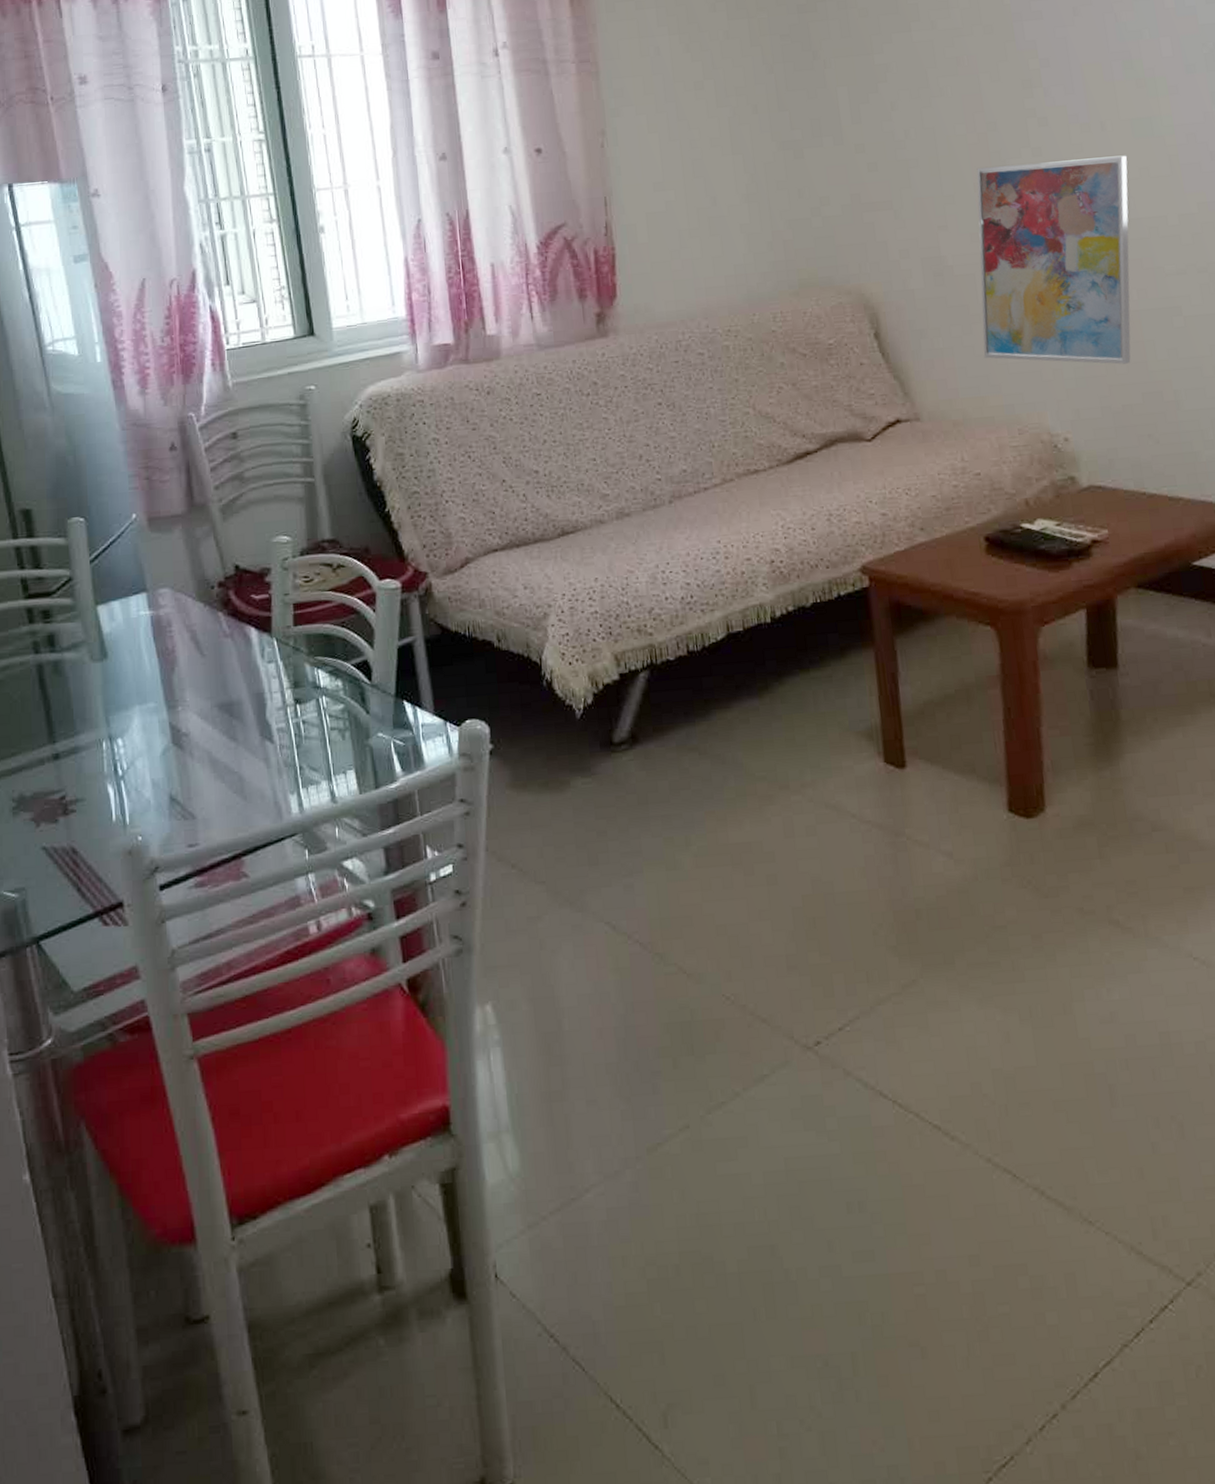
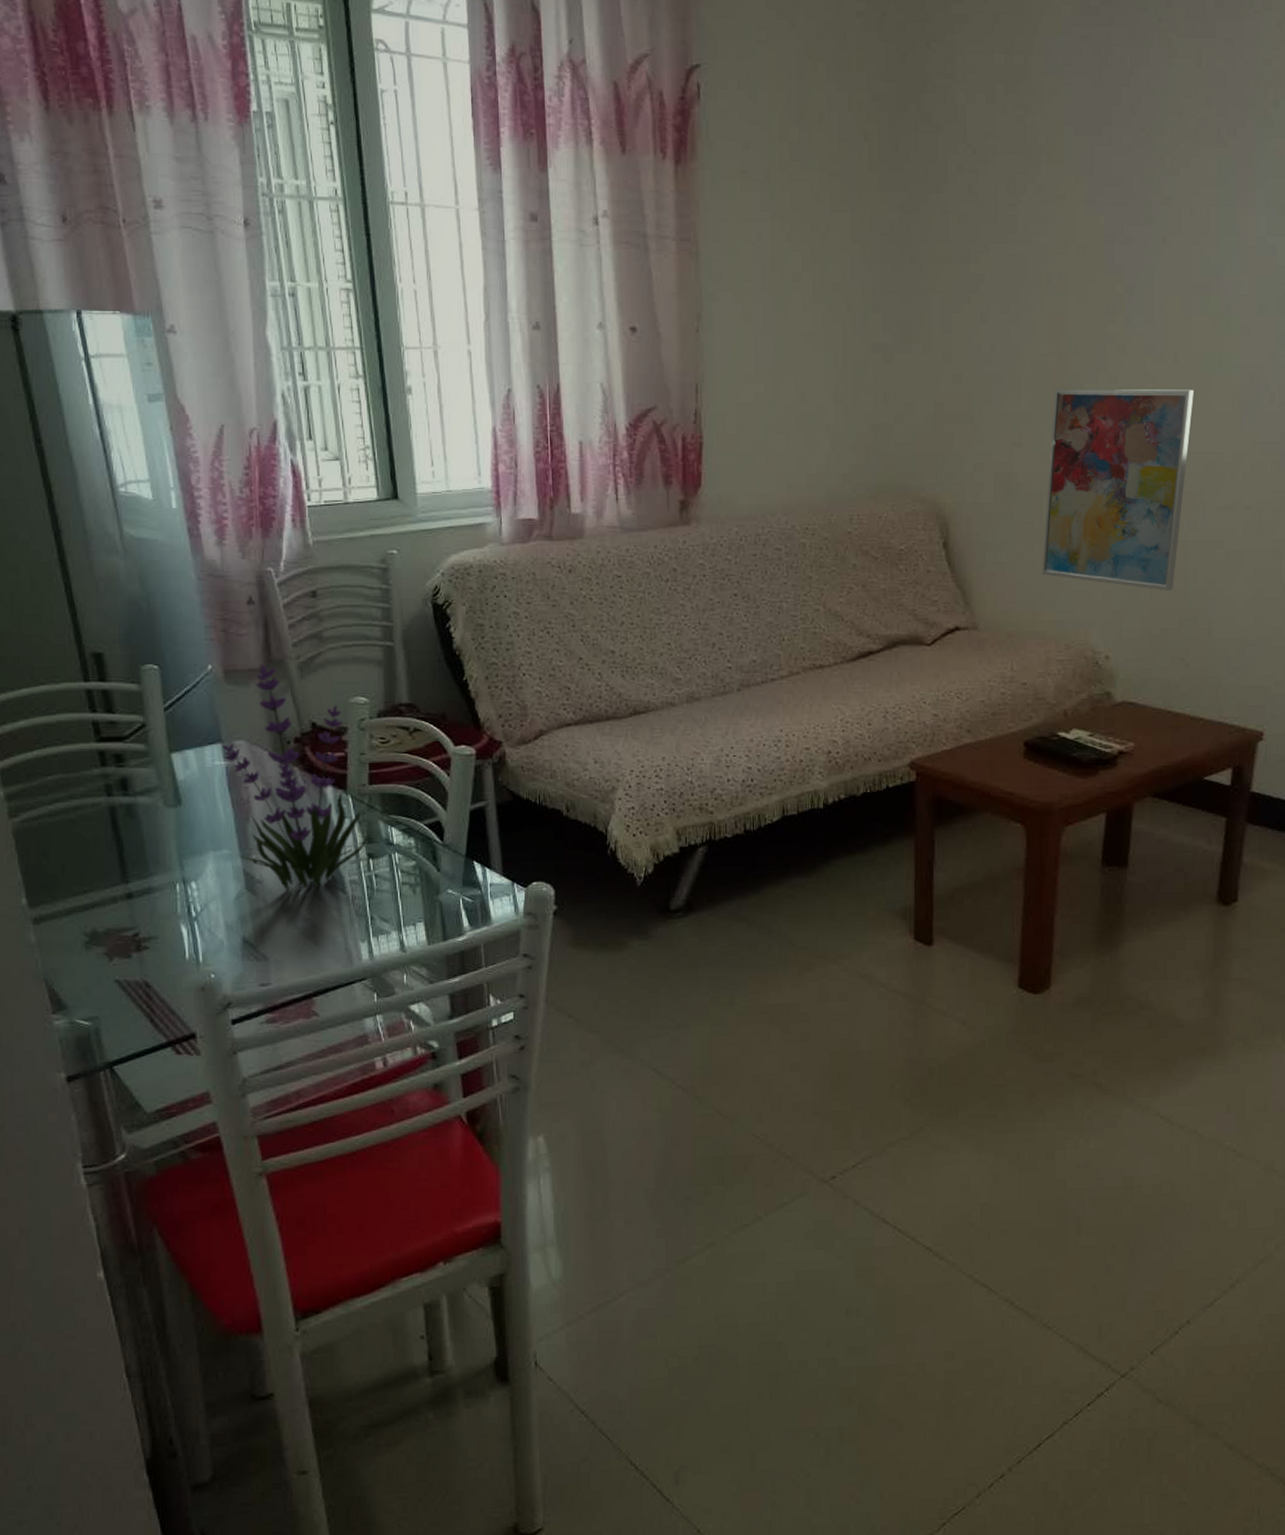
plant: none [147,509,299,743] -> present [222,664,373,891]

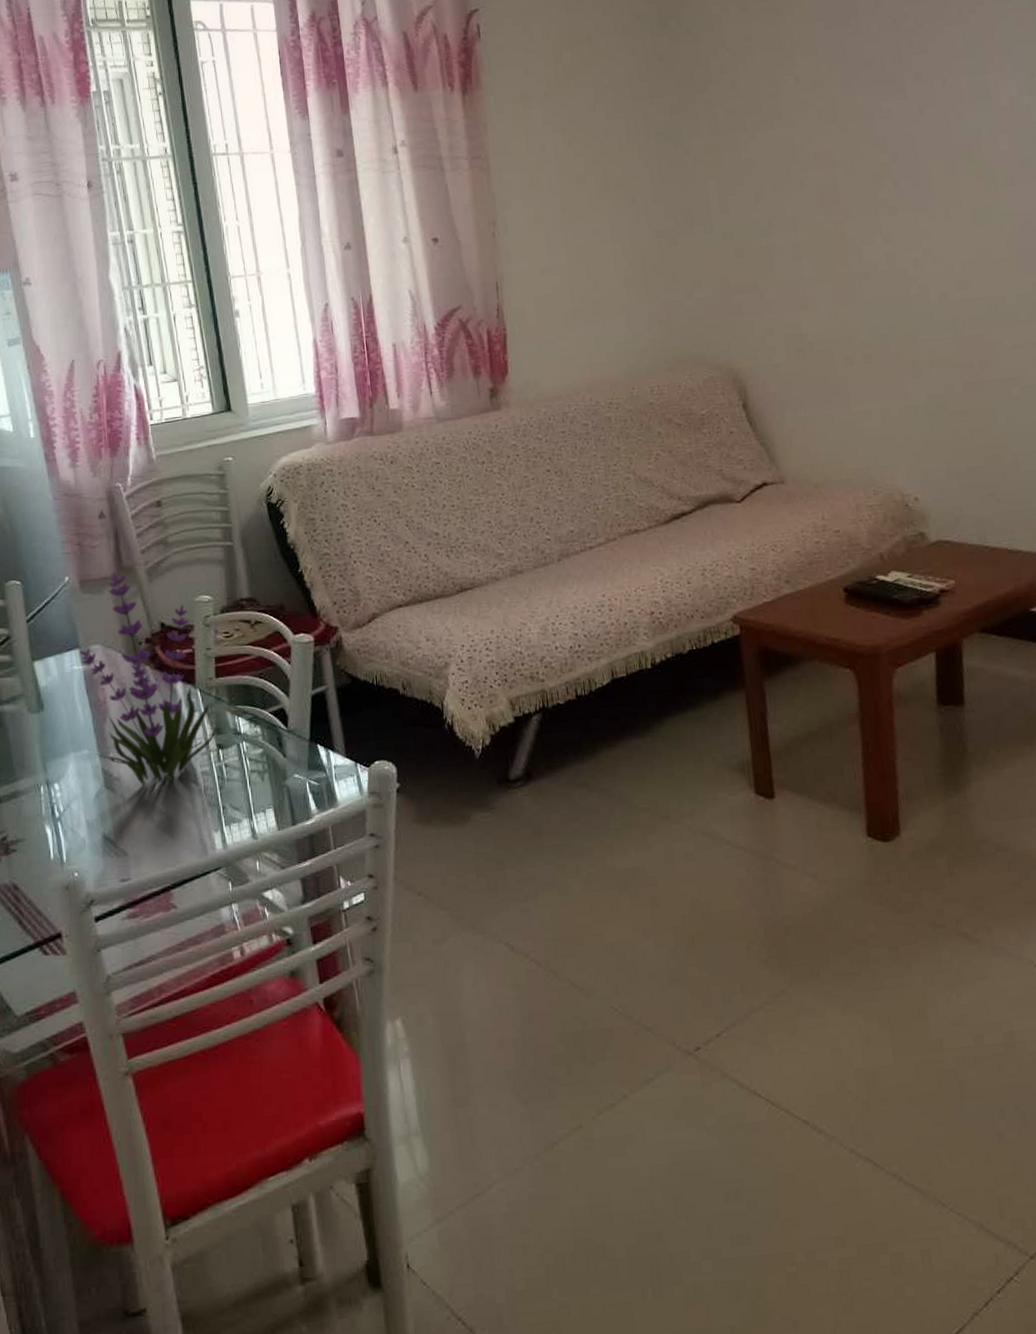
wall art: present [1041,388,1195,591] -> none [834,241,974,431]

